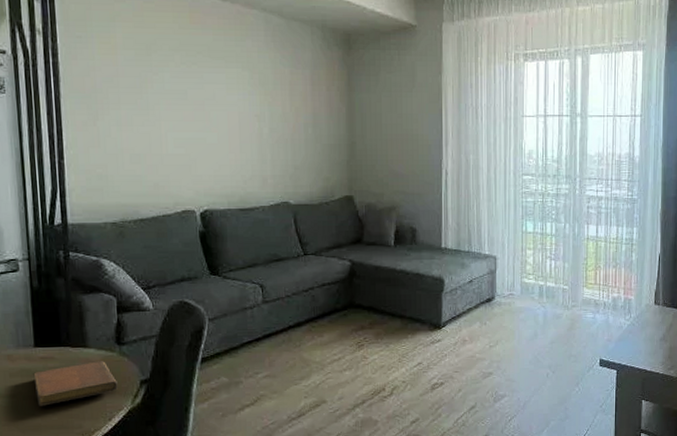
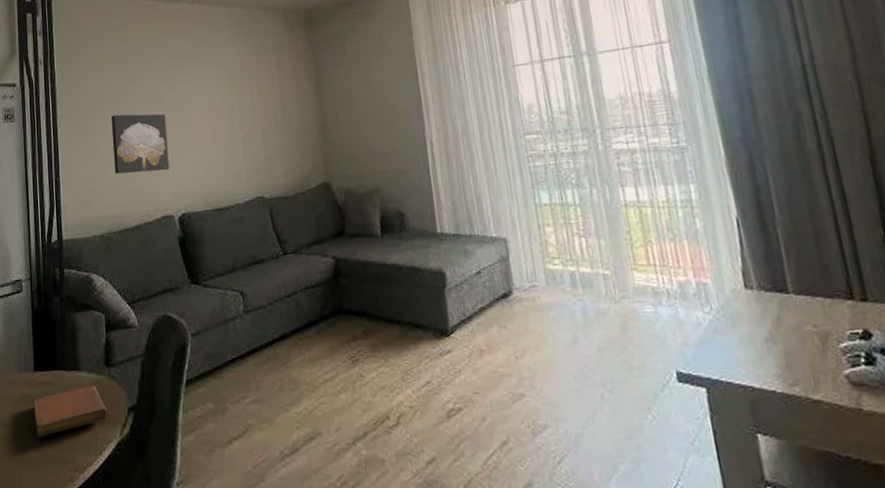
wall art: none [126,104,193,167] -> present [111,114,170,174]

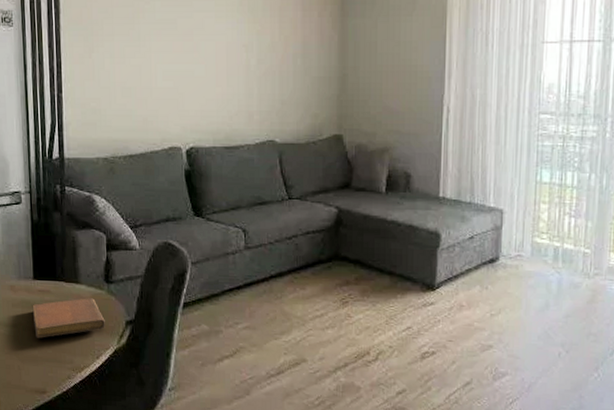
wall art: present [111,114,170,174] -> none [119,35,180,101]

